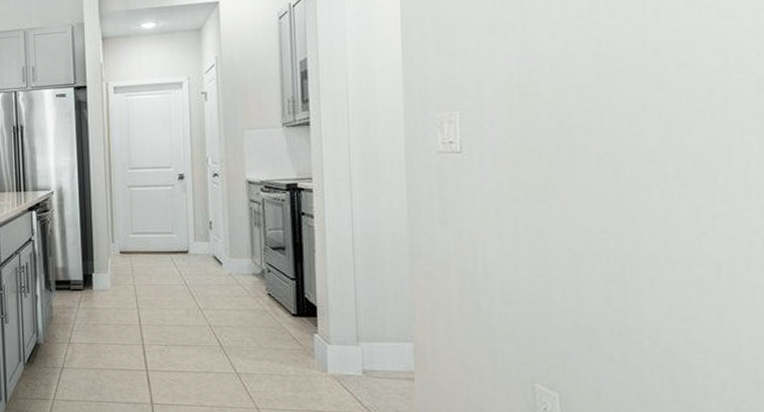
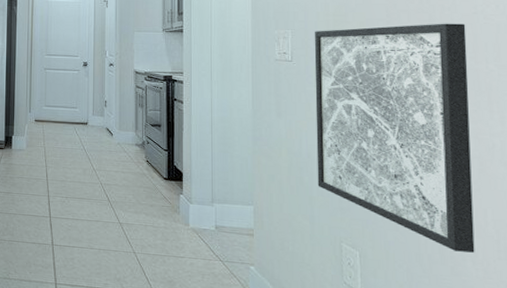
wall art: none [492,82,723,387] -> present [314,23,475,253]

